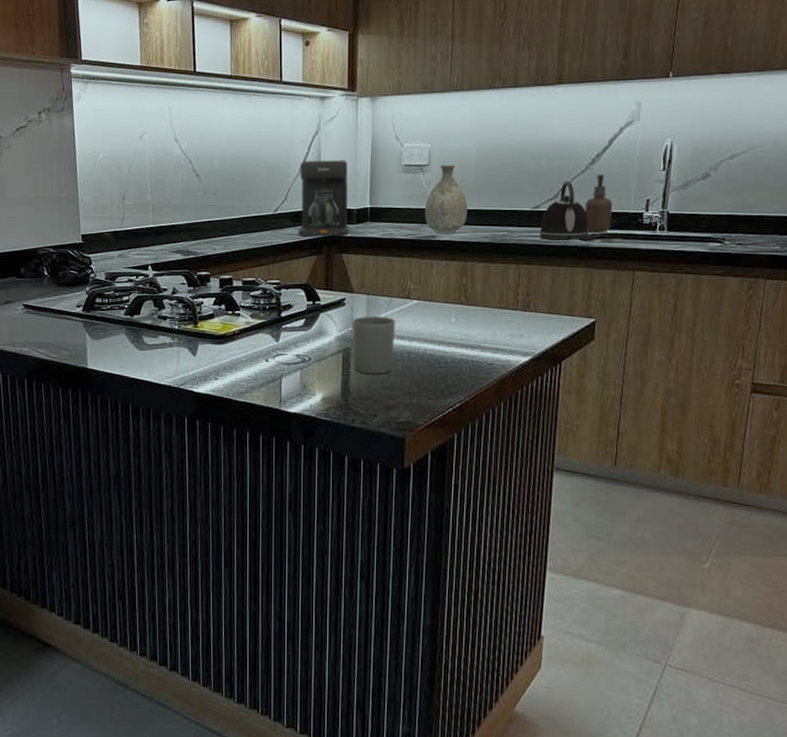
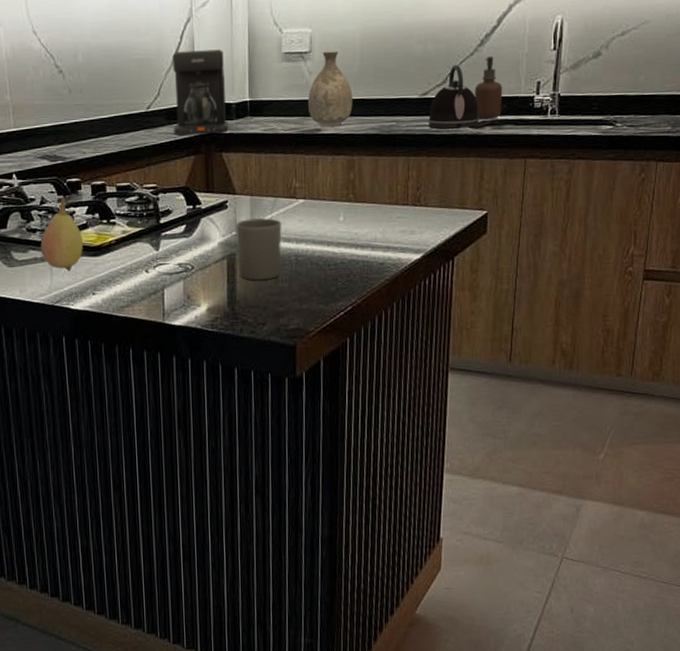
fruit: none [170,287,209,354] -> present [40,196,83,269]

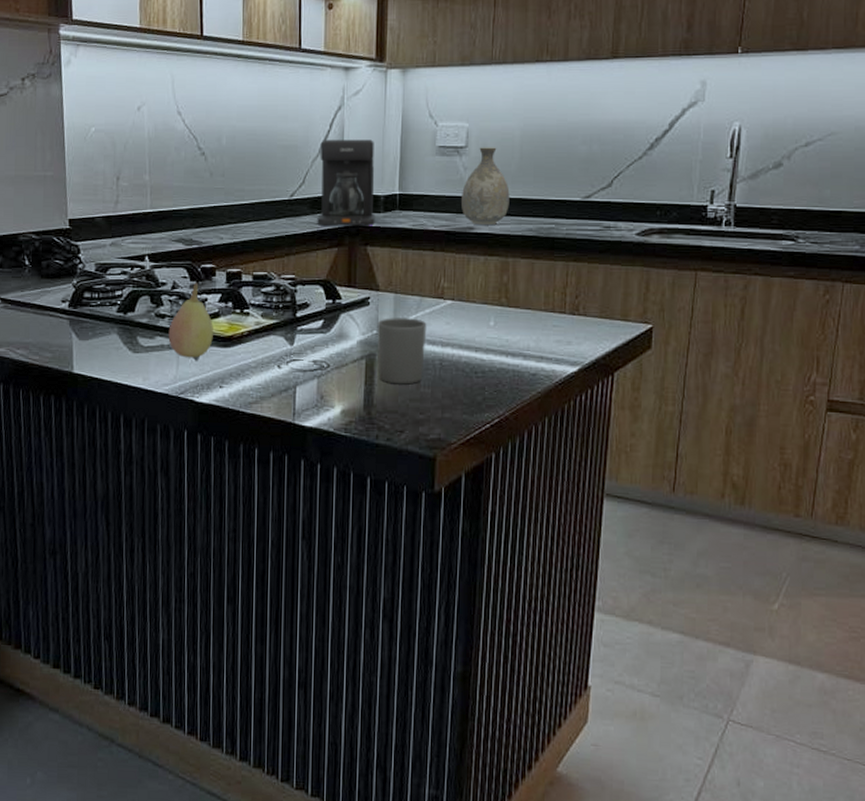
kettle: present [427,64,480,129] -> none [589,167,647,235]
soap dispenser: present [474,56,503,120] -> none [642,160,673,227]

